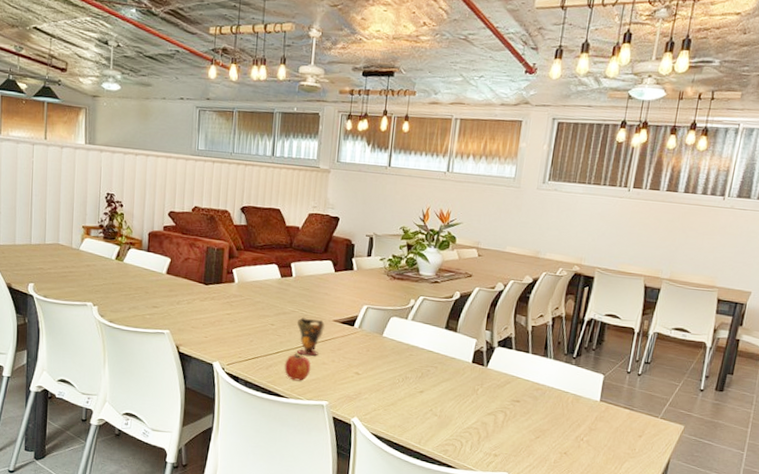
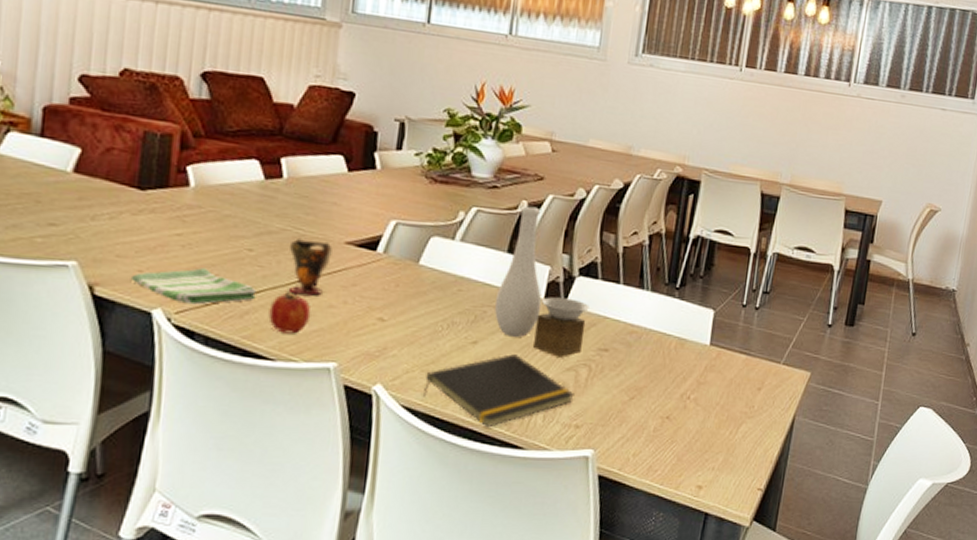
dish towel: none [200,336,276,360] -> present [130,268,256,305]
notepad: none [386,401,494,452] -> present [423,354,574,428]
vase: none [436,295,506,405] -> present [495,205,590,358]

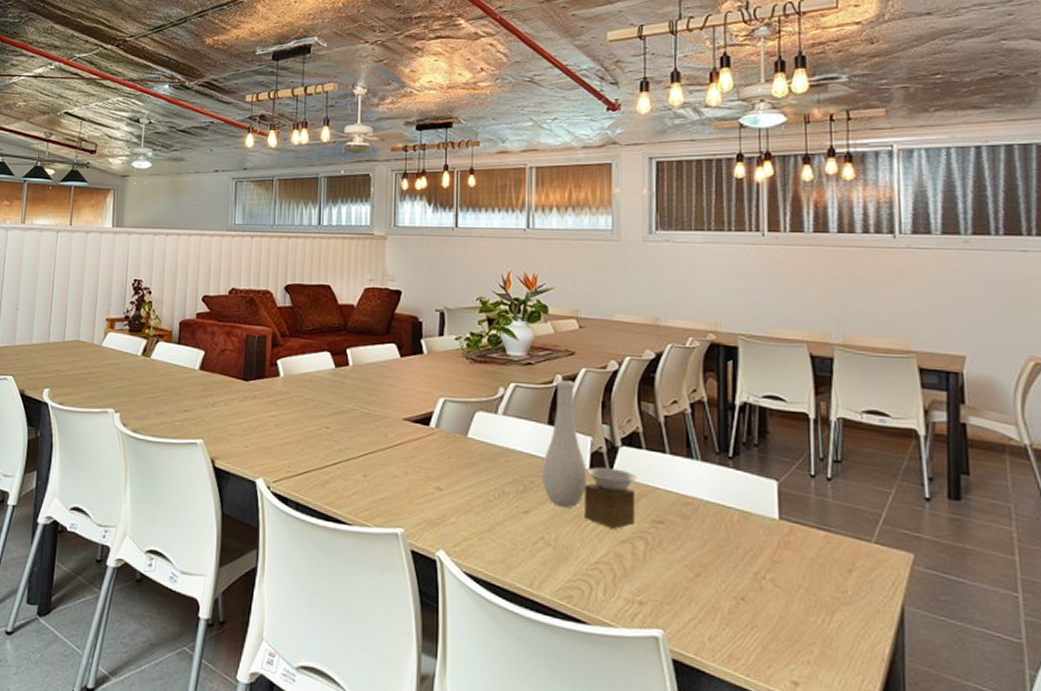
dish towel: present [130,268,256,305] -> none [240,443,334,475]
fruit: present [268,292,311,334] -> none [344,464,379,501]
cup: present [289,237,334,296] -> none [357,415,394,467]
notepad: present [423,354,574,428] -> none [483,524,634,599]

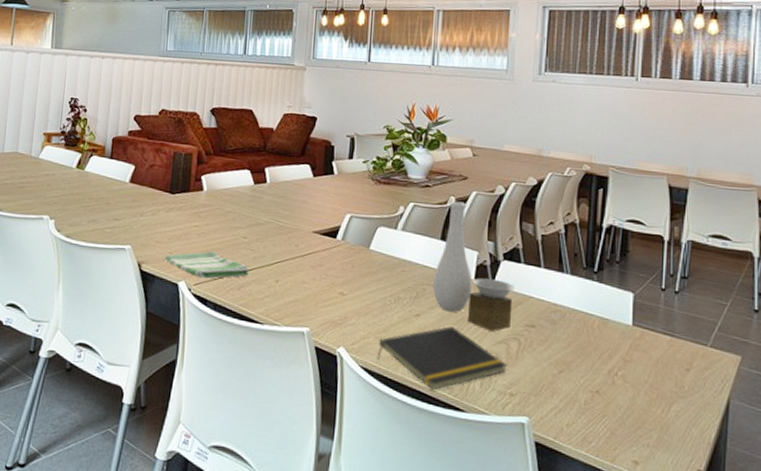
dish towel: none [240,443,334,475] -> present [164,251,249,279]
notepad: none [483,524,634,599] -> present [378,326,507,390]

